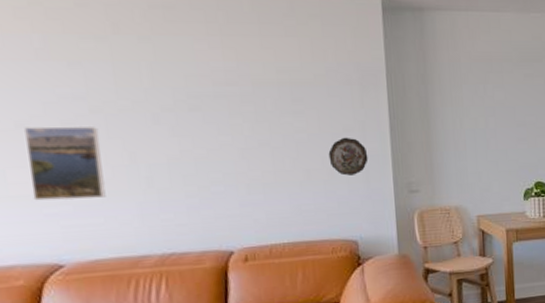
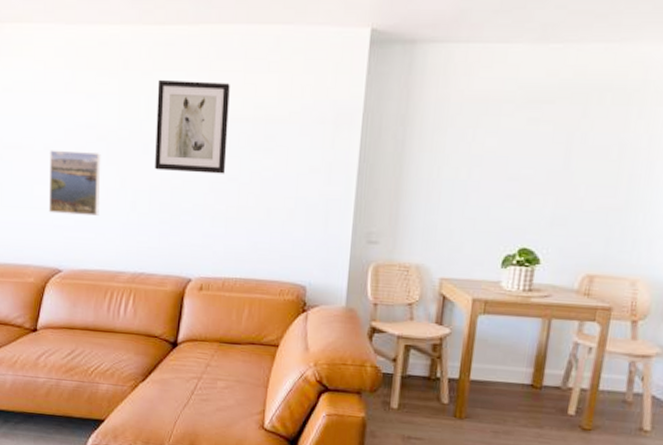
wall art: none [160,44,255,141] -> present [155,79,230,174]
decorative plate: present [328,137,368,176] -> none [290,178,331,219]

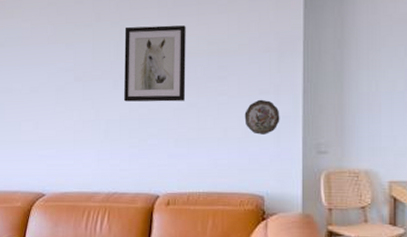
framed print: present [48,150,101,216] -> none [34,91,78,145]
decorative plate: none [290,178,331,219] -> present [244,99,280,135]

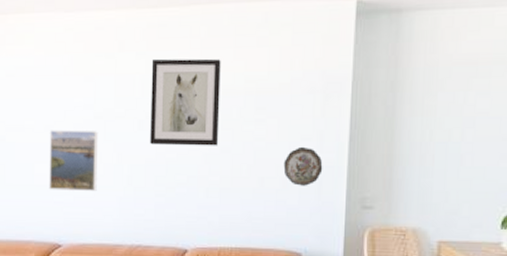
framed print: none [34,91,78,145] -> present [49,130,99,191]

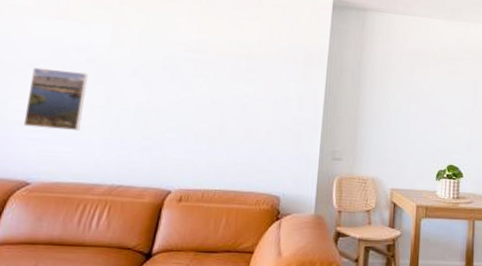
wall art: present [150,58,221,146] -> none [143,16,218,98]
decorative plate: present [283,146,323,186] -> none [268,105,302,138]

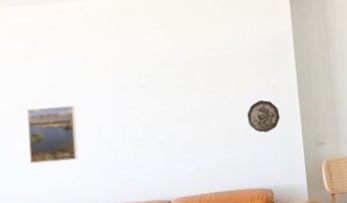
decorative plate: none [268,105,302,138] -> present [247,99,280,133]

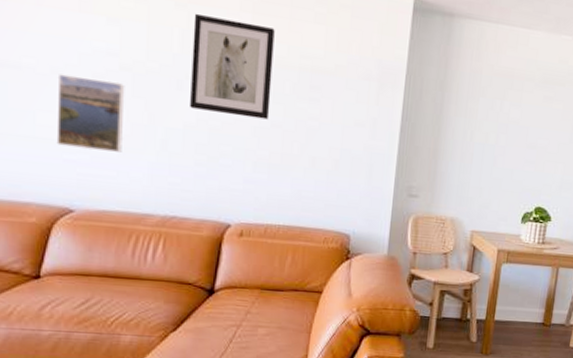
wall art: none [120,35,189,112] -> present [190,13,275,120]
decorative plate: present [247,99,280,133] -> none [336,131,375,170]

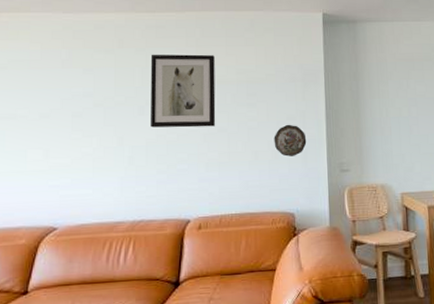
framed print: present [56,74,125,152] -> none [43,117,98,175]
decorative plate: none [336,131,375,170] -> present [274,124,307,157]

